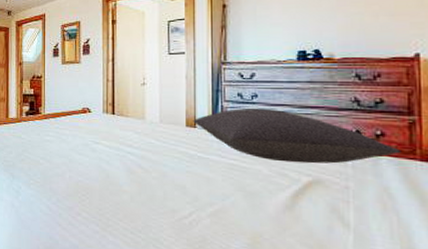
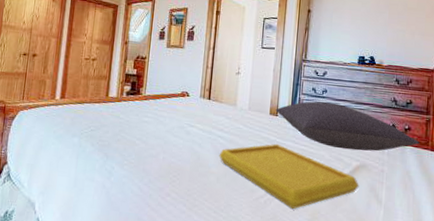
serving tray: none [130,158,314,231] -> present [219,143,359,209]

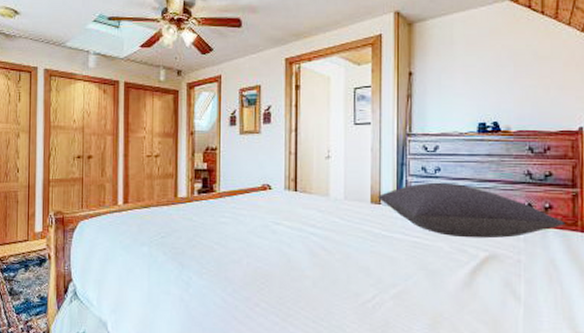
serving tray: present [219,143,359,209] -> none [313,237,490,313]

